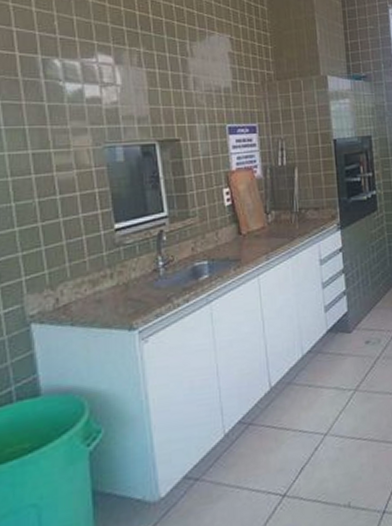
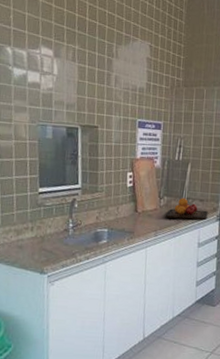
chopping board: none [275,209,327,236] -> present [165,197,208,220]

